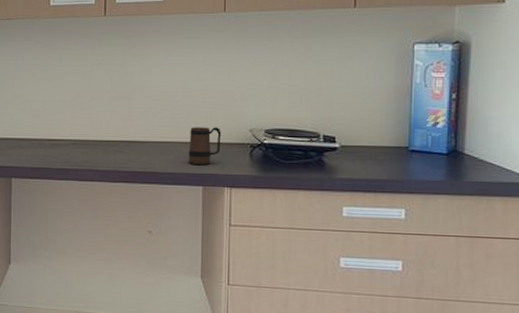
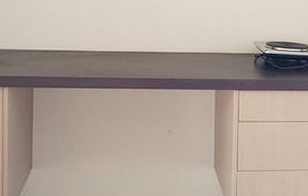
mug: present [188,127,221,165] -> none [202,40,231,71]

